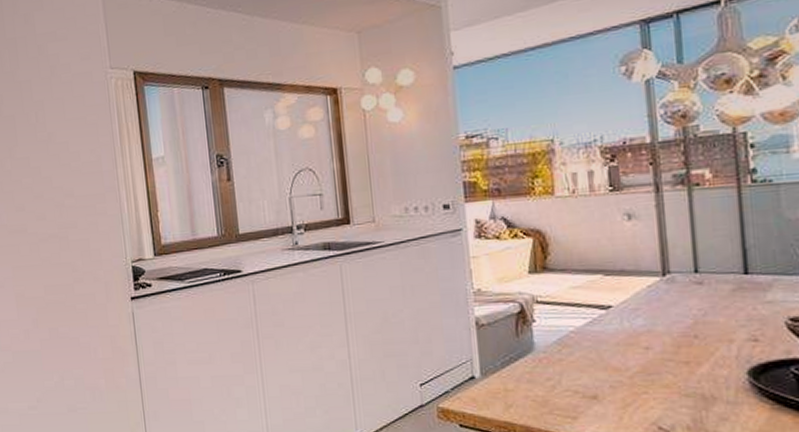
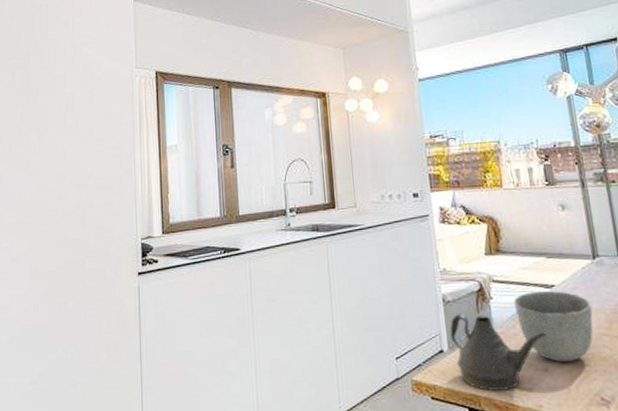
teapot: none [483,338,600,419] -> present [450,314,548,391]
bowl: none [560,312,657,389] -> present [513,291,593,362]

